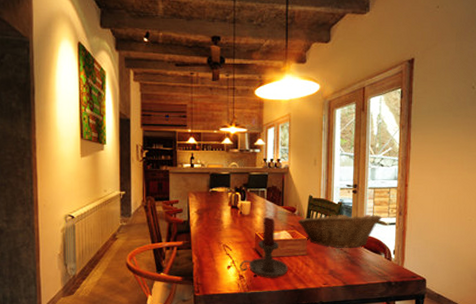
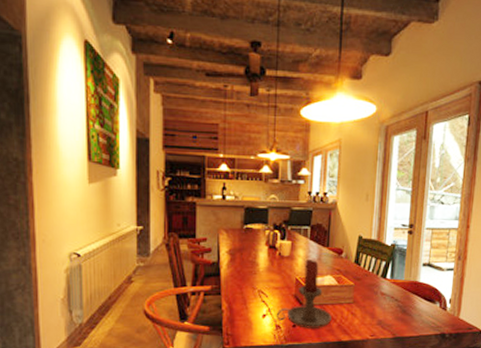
fruit basket: present [298,213,382,248] -> none [344,256,439,296]

